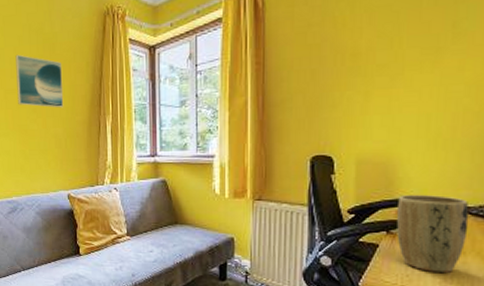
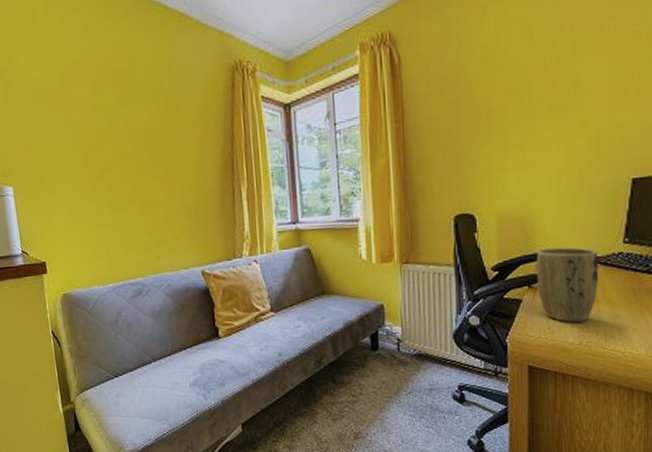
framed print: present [15,54,64,108] -> none [131,114,192,175]

